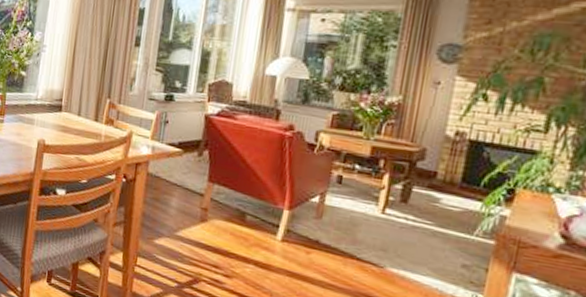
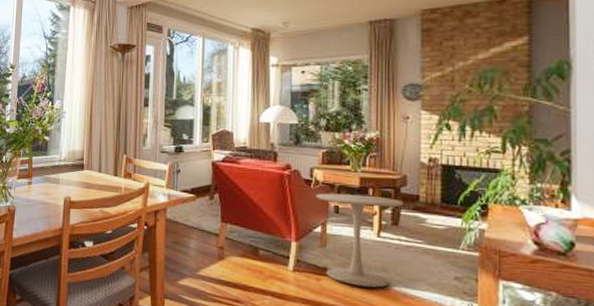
side table: none [317,160,418,268] -> present [315,193,403,288]

